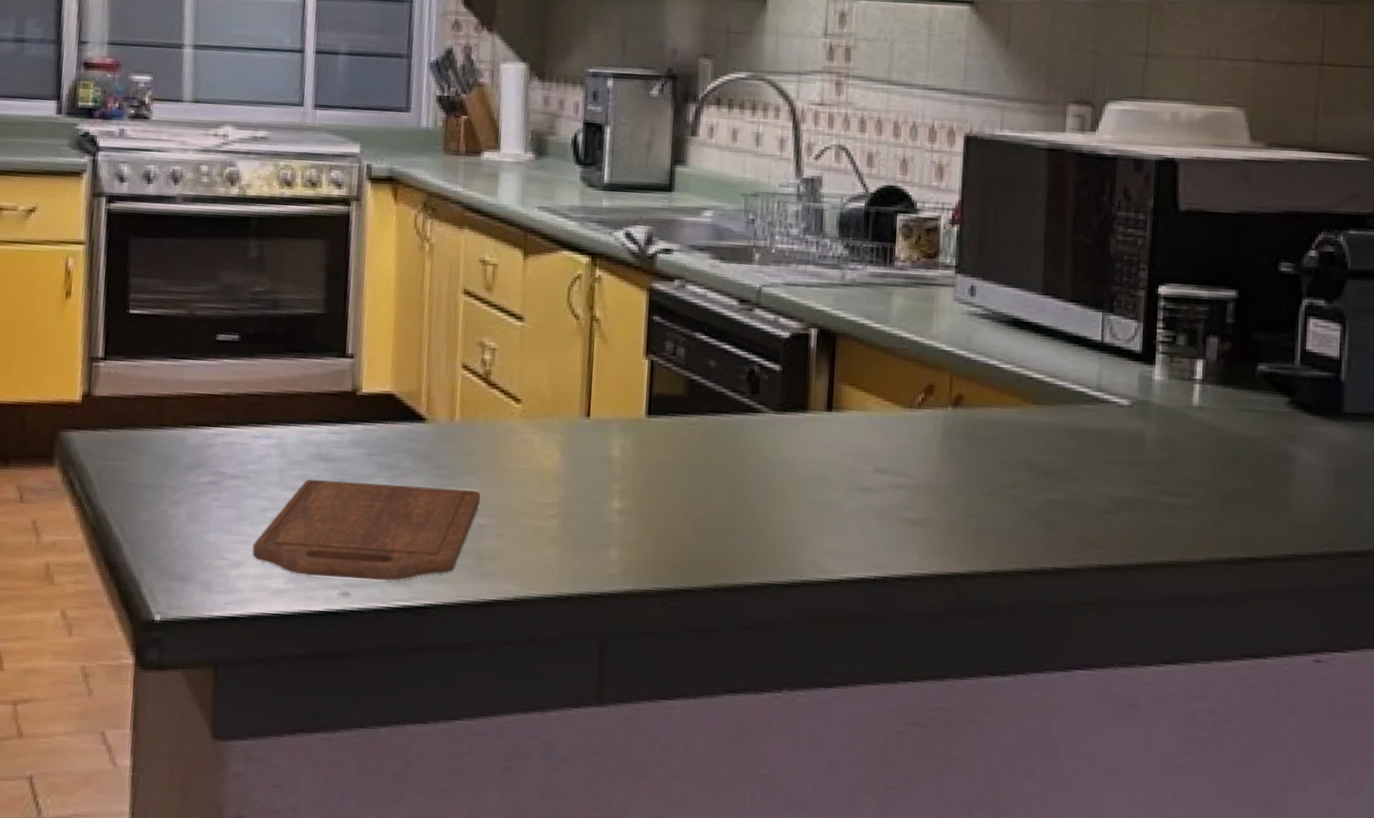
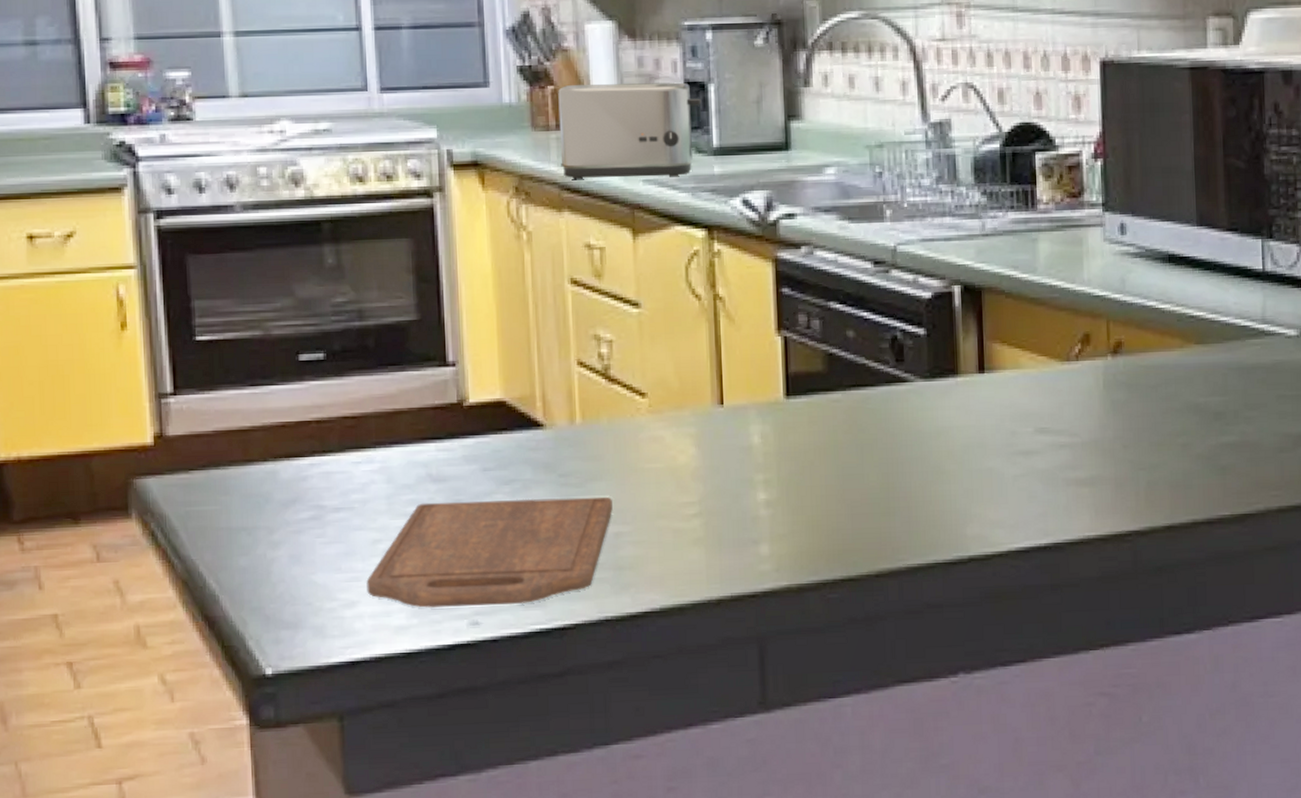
toaster: none [466,116,598,207] -> present [558,82,702,179]

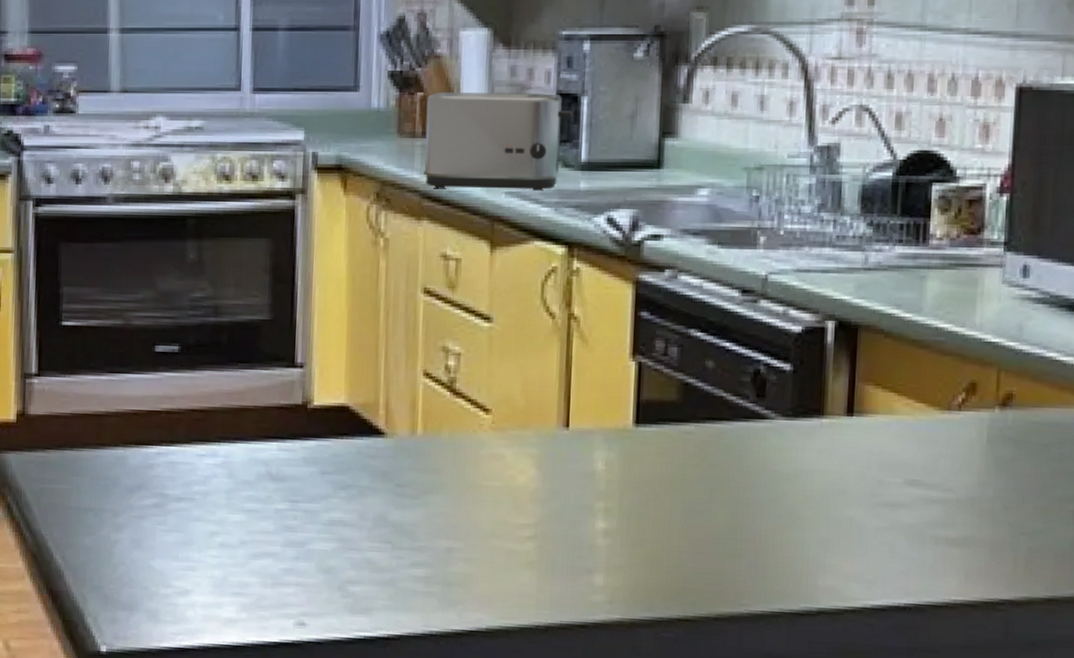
cutting board: present [366,496,613,608] -> none [200,500,447,610]

